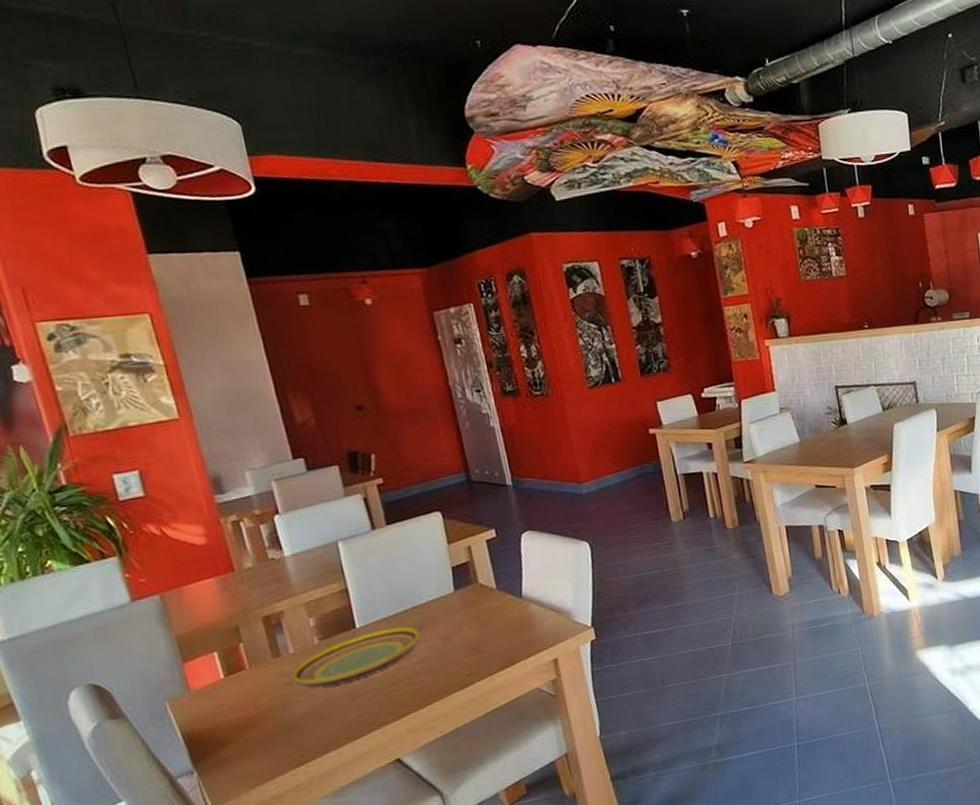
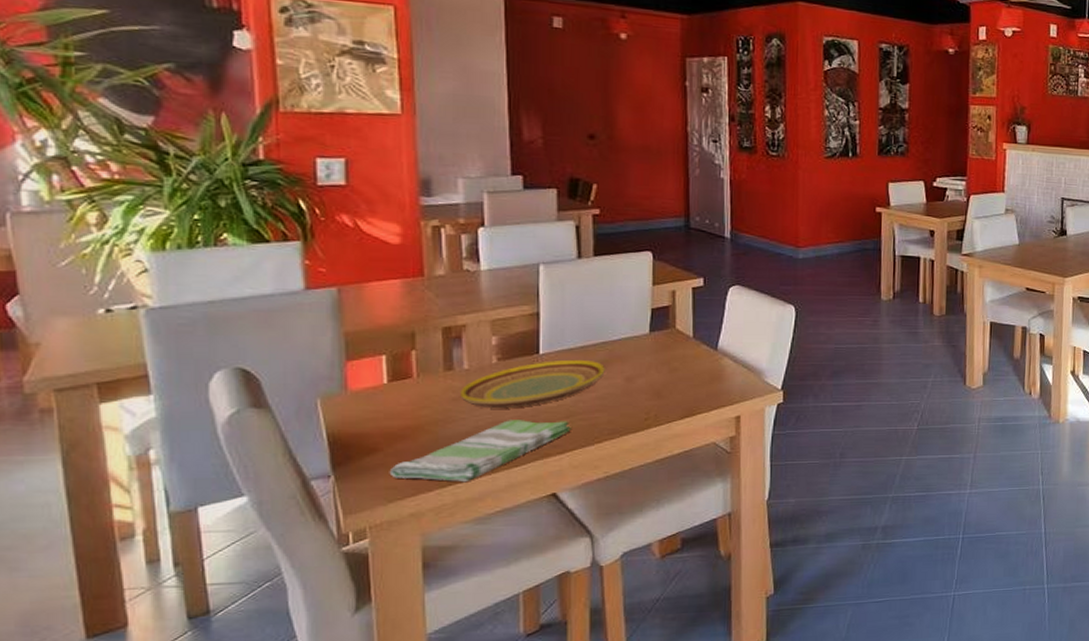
dish towel: none [244,688,401,766] -> present [389,420,571,483]

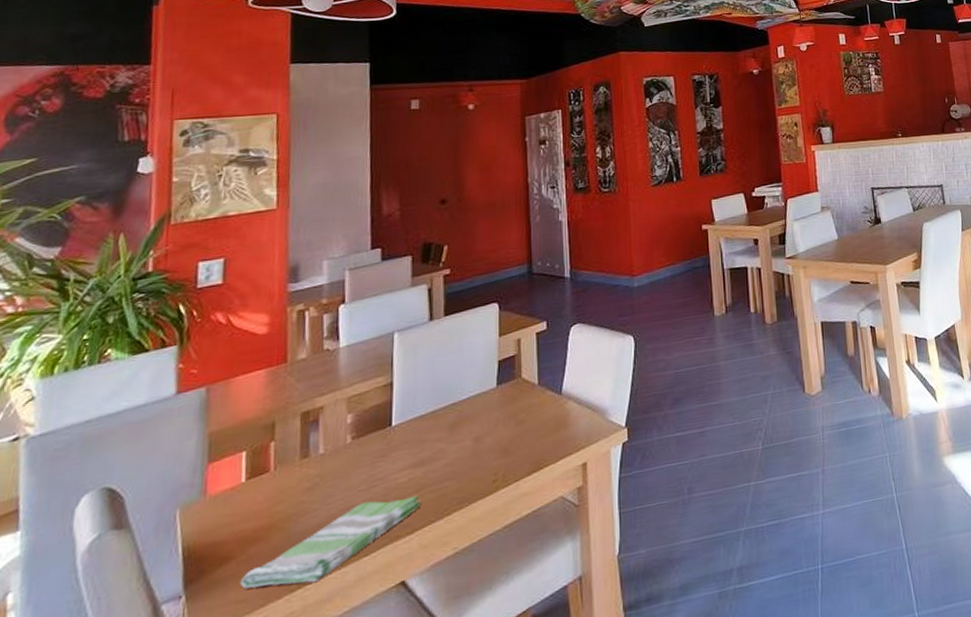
plate: present [460,359,605,407] -> none [314,425,455,494]

